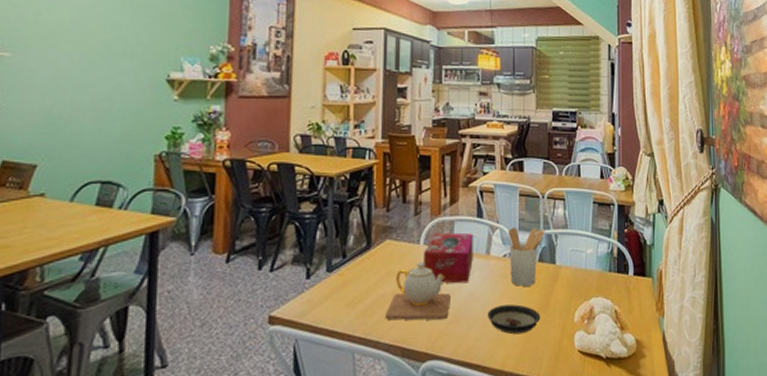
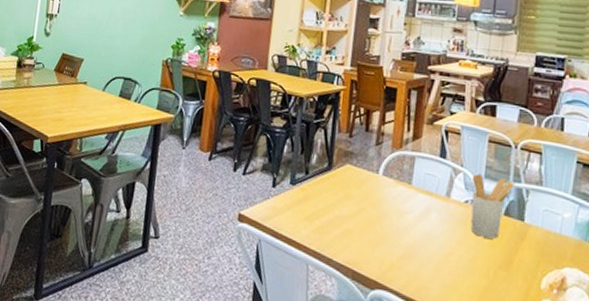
teapot: present [384,261,451,321] -> none [339,190,405,254]
tissue box: present [424,232,473,284] -> none [380,166,434,222]
saucer: present [487,304,541,335] -> none [441,251,502,287]

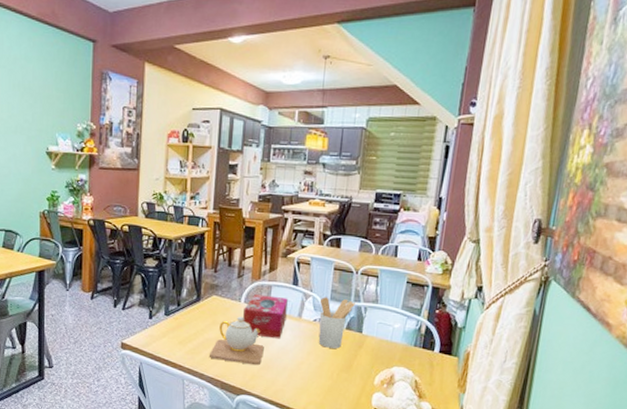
teapot: none [339,190,405,254] -> present [209,316,264,366]
tissue box: none [380,166,434,222] -> present [243,294,288,339]

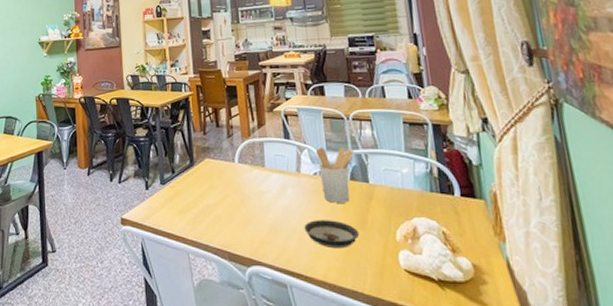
teapot: present [209,316,264,366] -> none [211,177,268,231]
tissue box: present [243,294,288,339] -> none [239,152,285,198]
saucer: none [294,361,343,387] -> present [304,220,360,249]

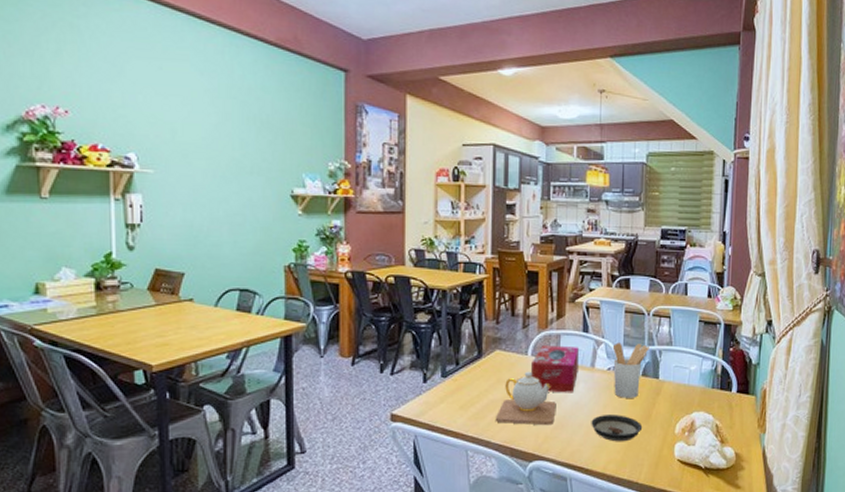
teapot: none [211,177,268,231] -> present [495,371,556,426]
tissue box: none [239,152,285,198] -> present [531,345,579,393]

